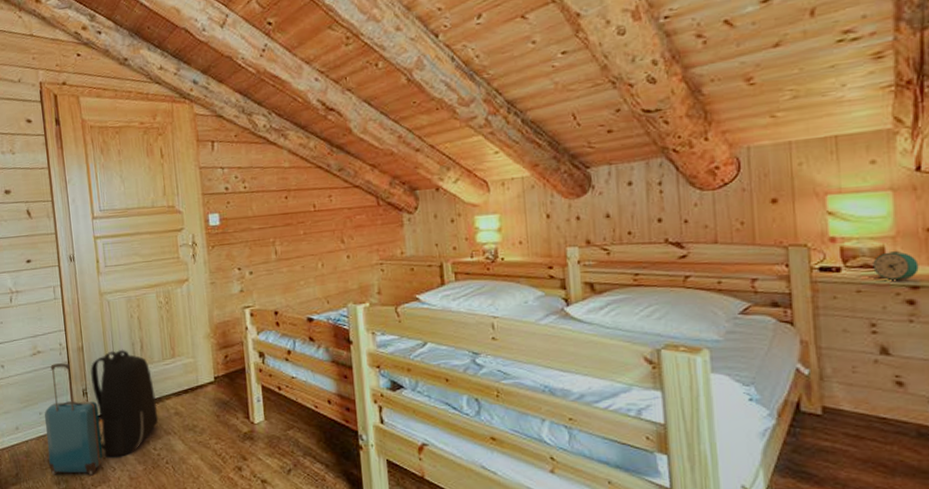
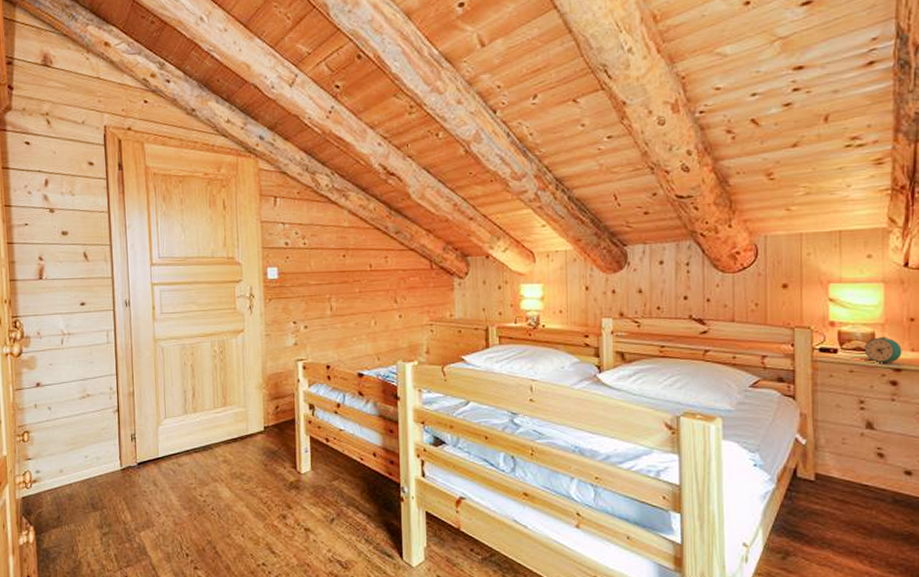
suitcase: present [44,363,103,476] -> none [90,407,149,520]
backpack: present [90,349,159,457] -> none [140,395,207,503]

